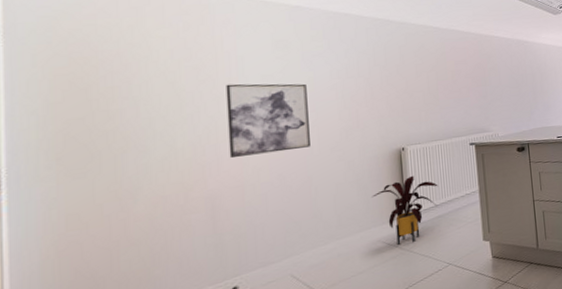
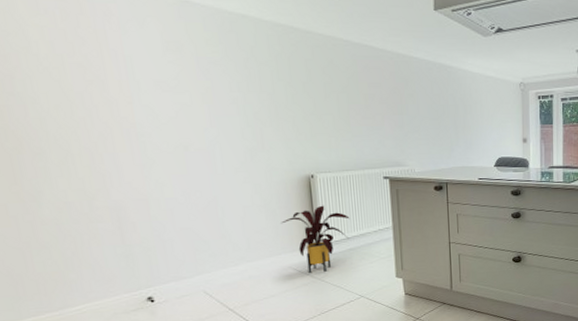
wall art: present [226,83,310,159] -> none [116,88,214,170]

